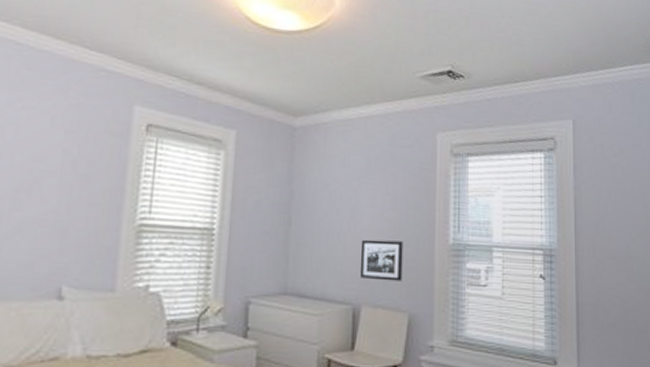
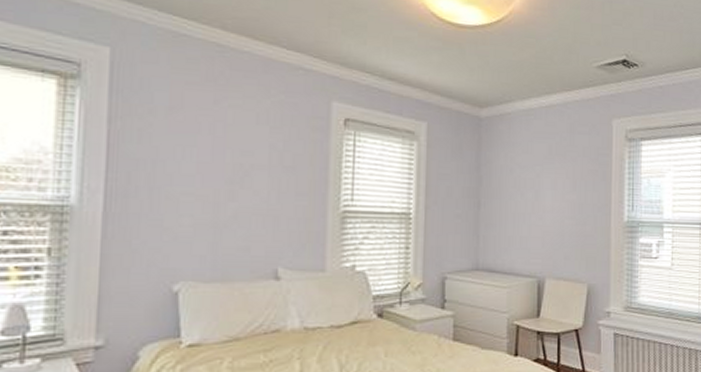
picture frame: present [359,239,403,281] -> none [543,219,582,256]

